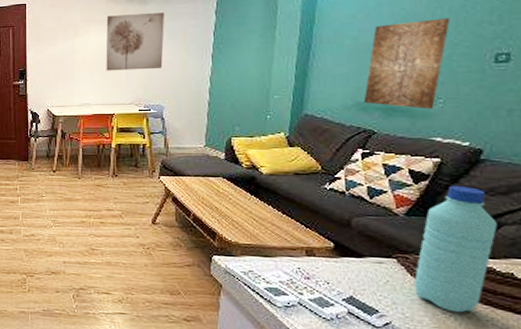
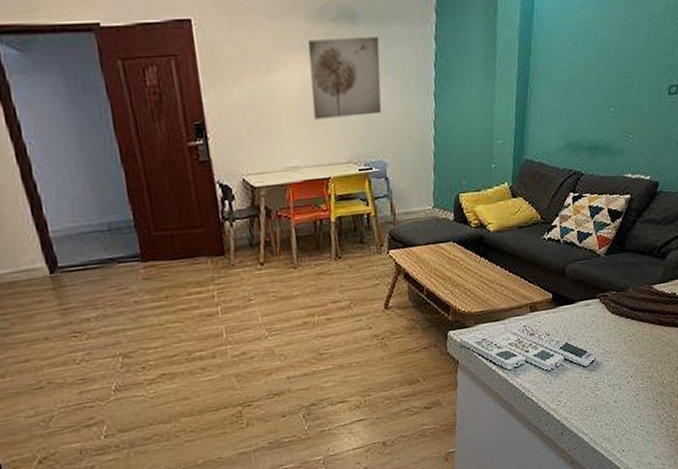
wall art: present [363,18,451,109] -> none [573,48,639,146]
water bottle: present [414,185,497,313] -> none [611,219,667,338]

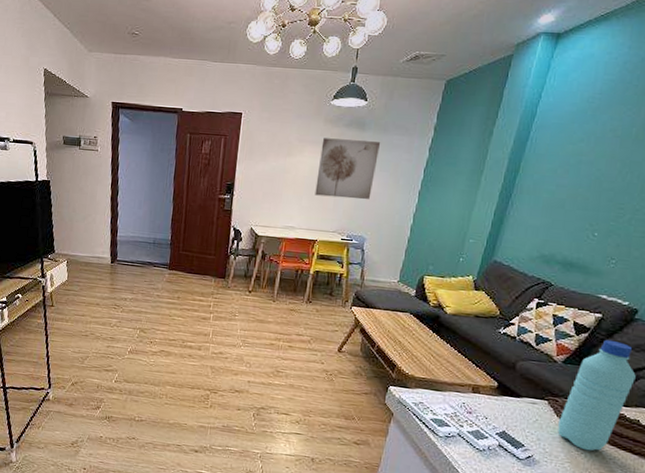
water bottle: none [611,219,667,338] -> present [558,339,636,451]

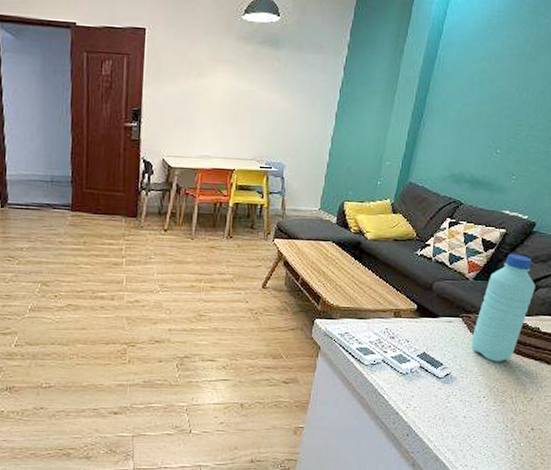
wall art: present [315,138,381,200] -> none [230,57,296,124]

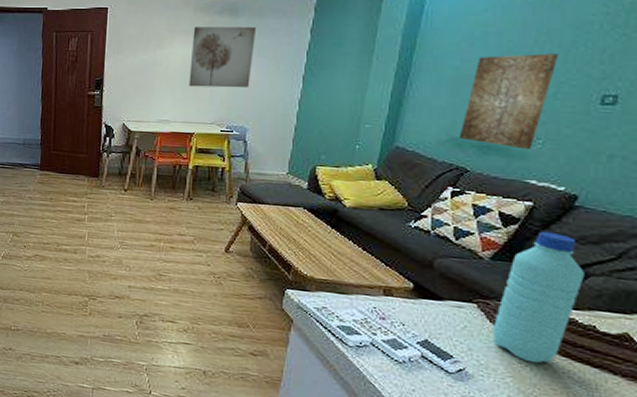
wall art: none [230,57,296,124] -> present [189,27,257,88]
wall art: none [457,100,532,184] -> present [459,53,559,150]

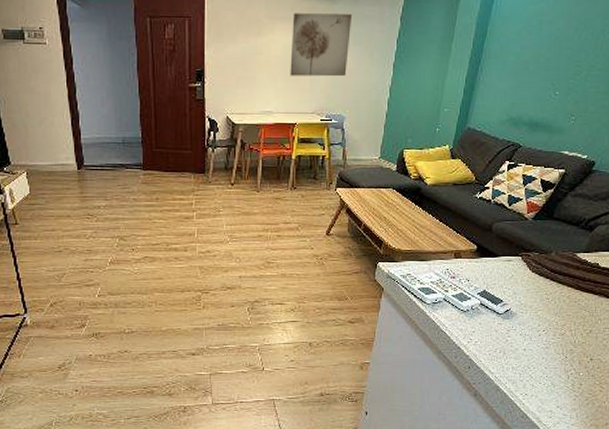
wall art: present [459,53,559,150] -> none [516,41,592,125]
water bottle: present [493,231,584,364] -> none [531,193,595,297]

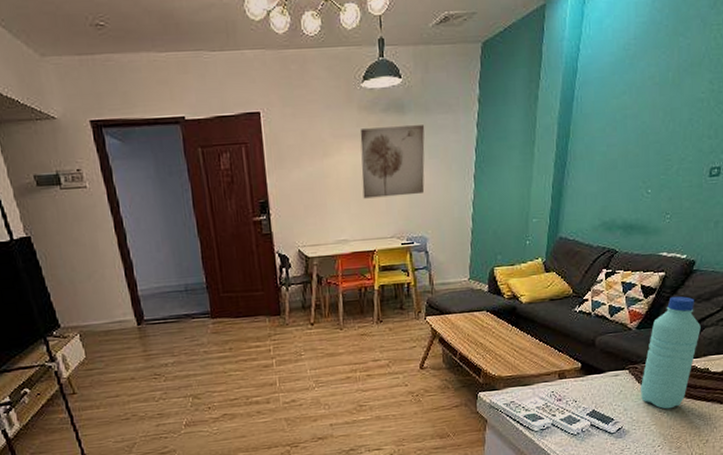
water bottle: none [531,193,595,297] -> present [641,296,701,410]

